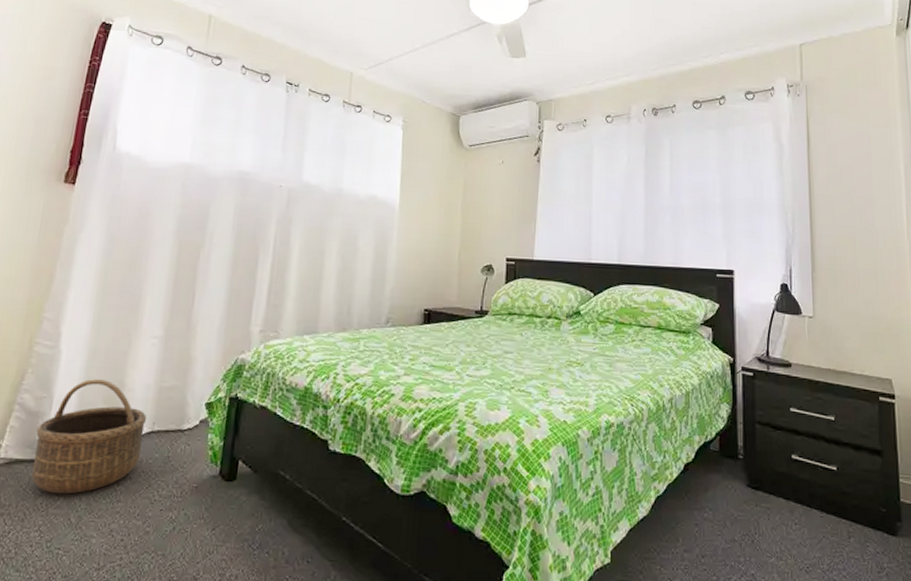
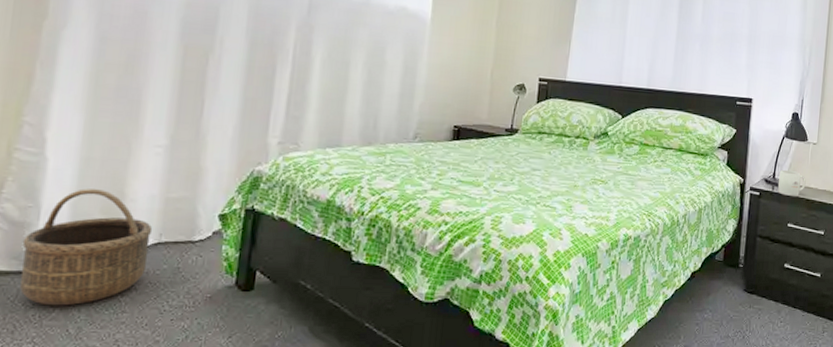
mug: none [773,346,806,378] -> present [777,169,806,197]

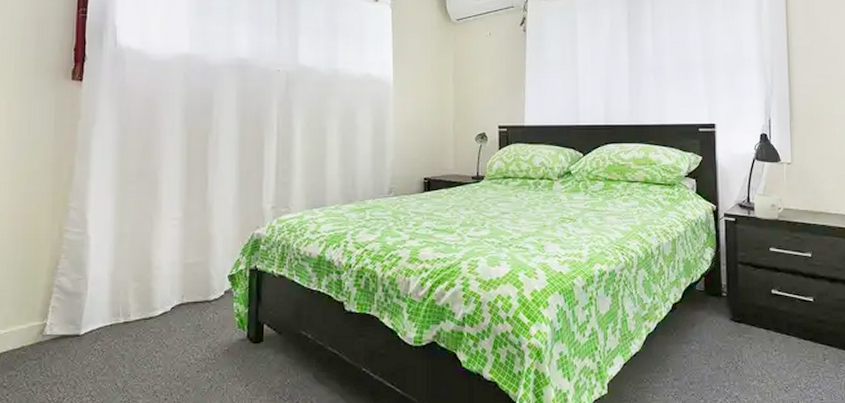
basket: present [20,188,153,306] -> none [76,260,176,363]

